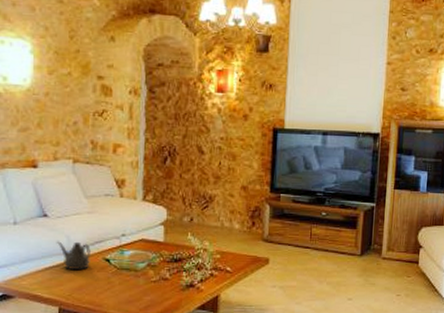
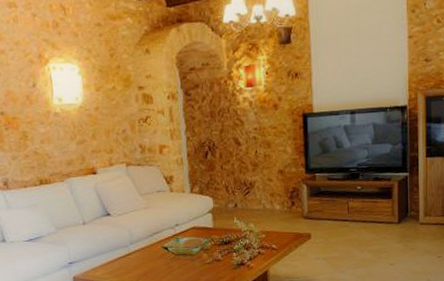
teapot: present [56,241,91,269] -> none [120,234,151,259]

